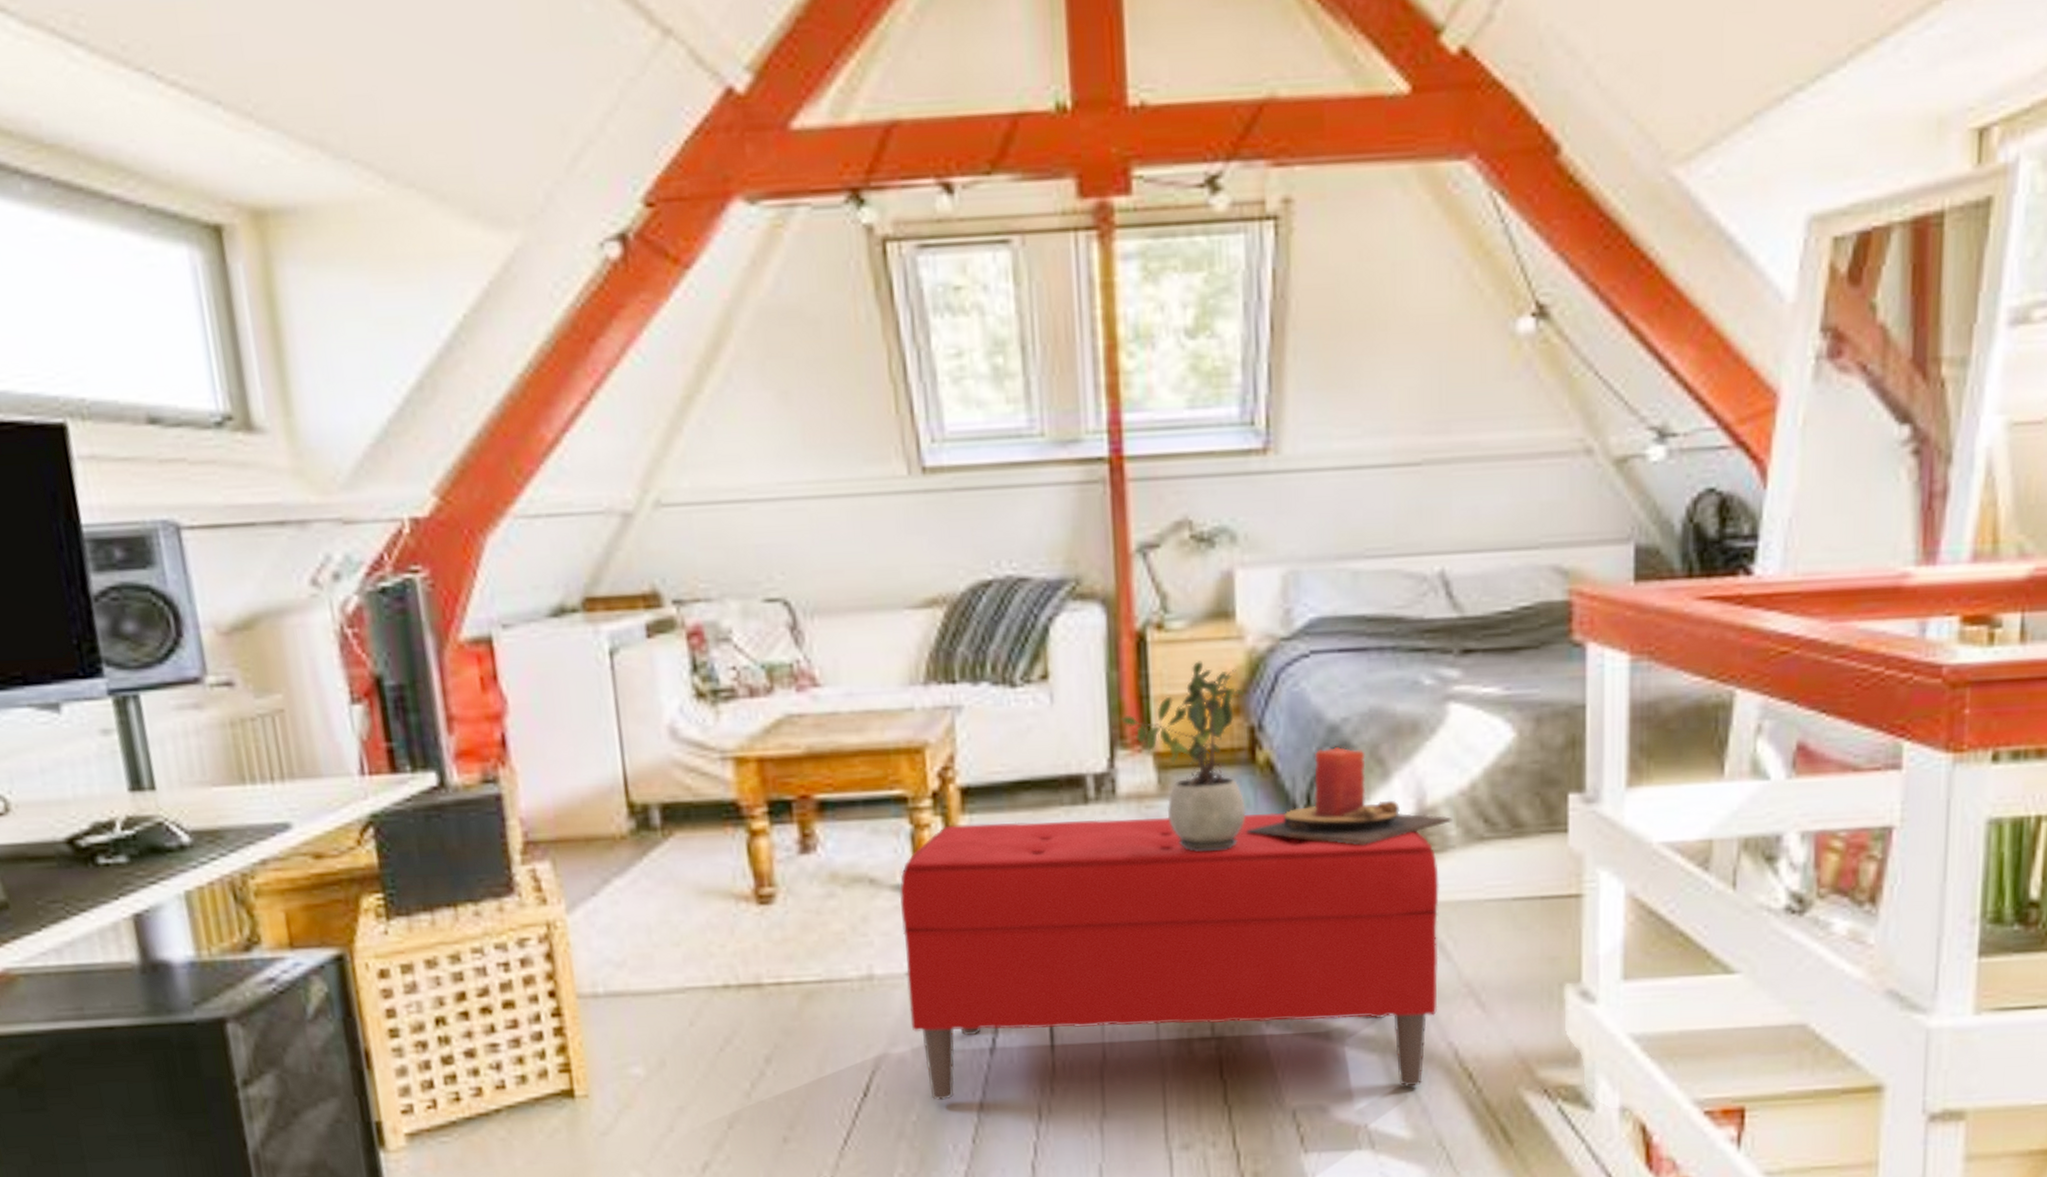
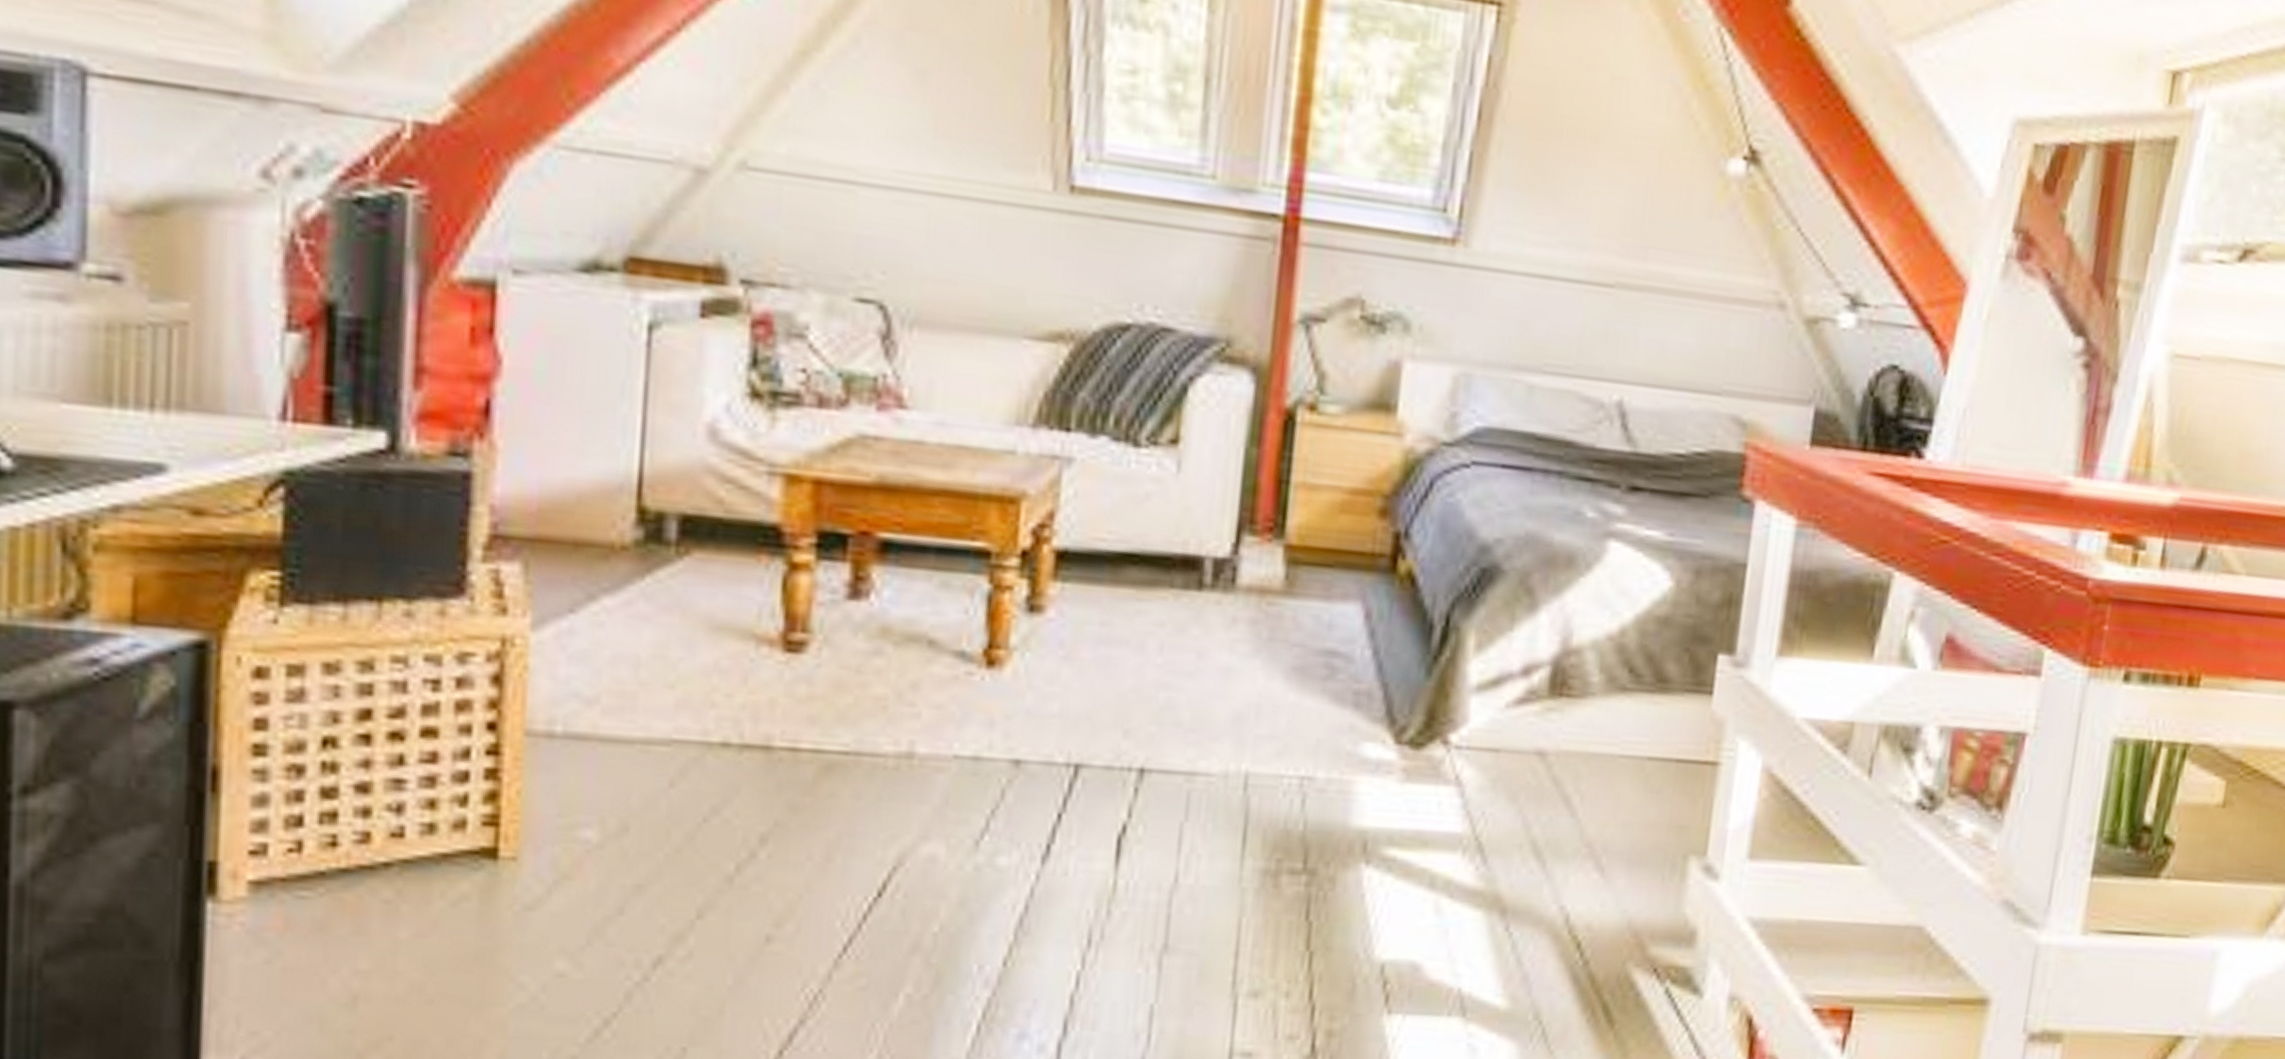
bench: present [899,812,1439,1100] -> none [950,591,1575,951]
potted plant: present [1121,661,1247,852] -> none [1254,451,1394,665]
candle: present [1246,747,1452,846] -> none [1375,569,1597,680]

